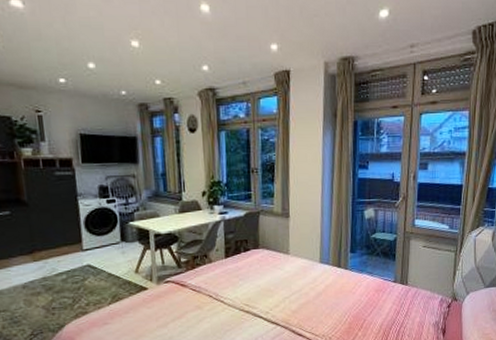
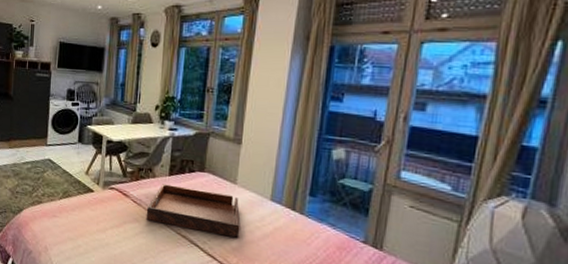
serving tray: none [207,265,297,305] -> present [146,184,241,238]

